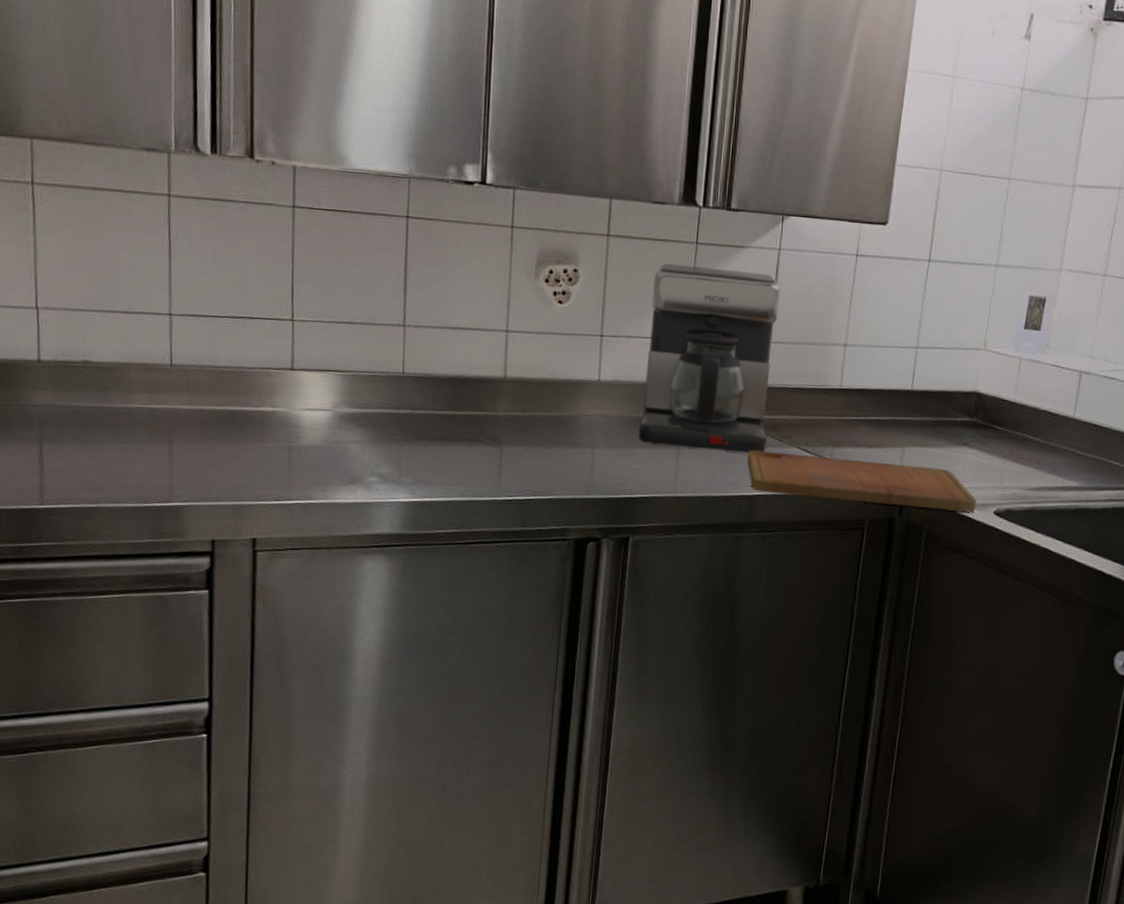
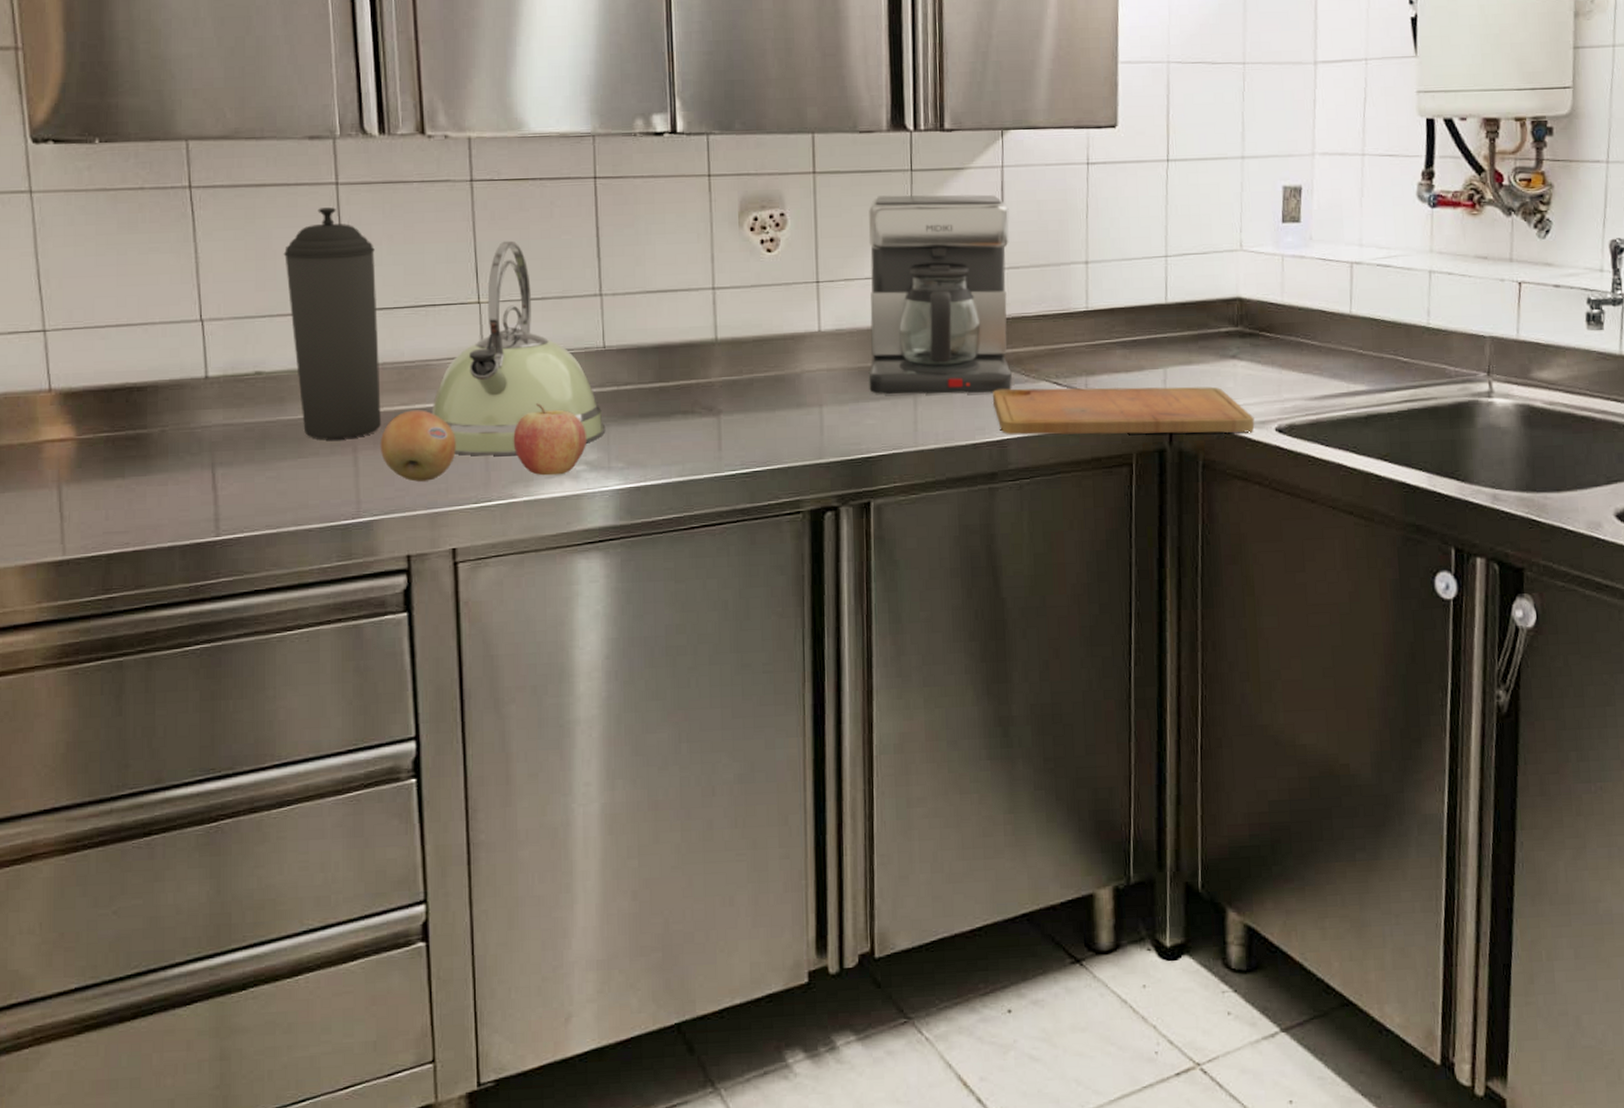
canister: none [115,216,200,430] -> present [283,207,381,439]
fruit: none [193,411,263,476] -> present [380,410,456,482]
kettle: none [242,266,399,461] -> present [431,240,606,456]
fruit: none [314,417,382,484] -> present [513,403,588,476]

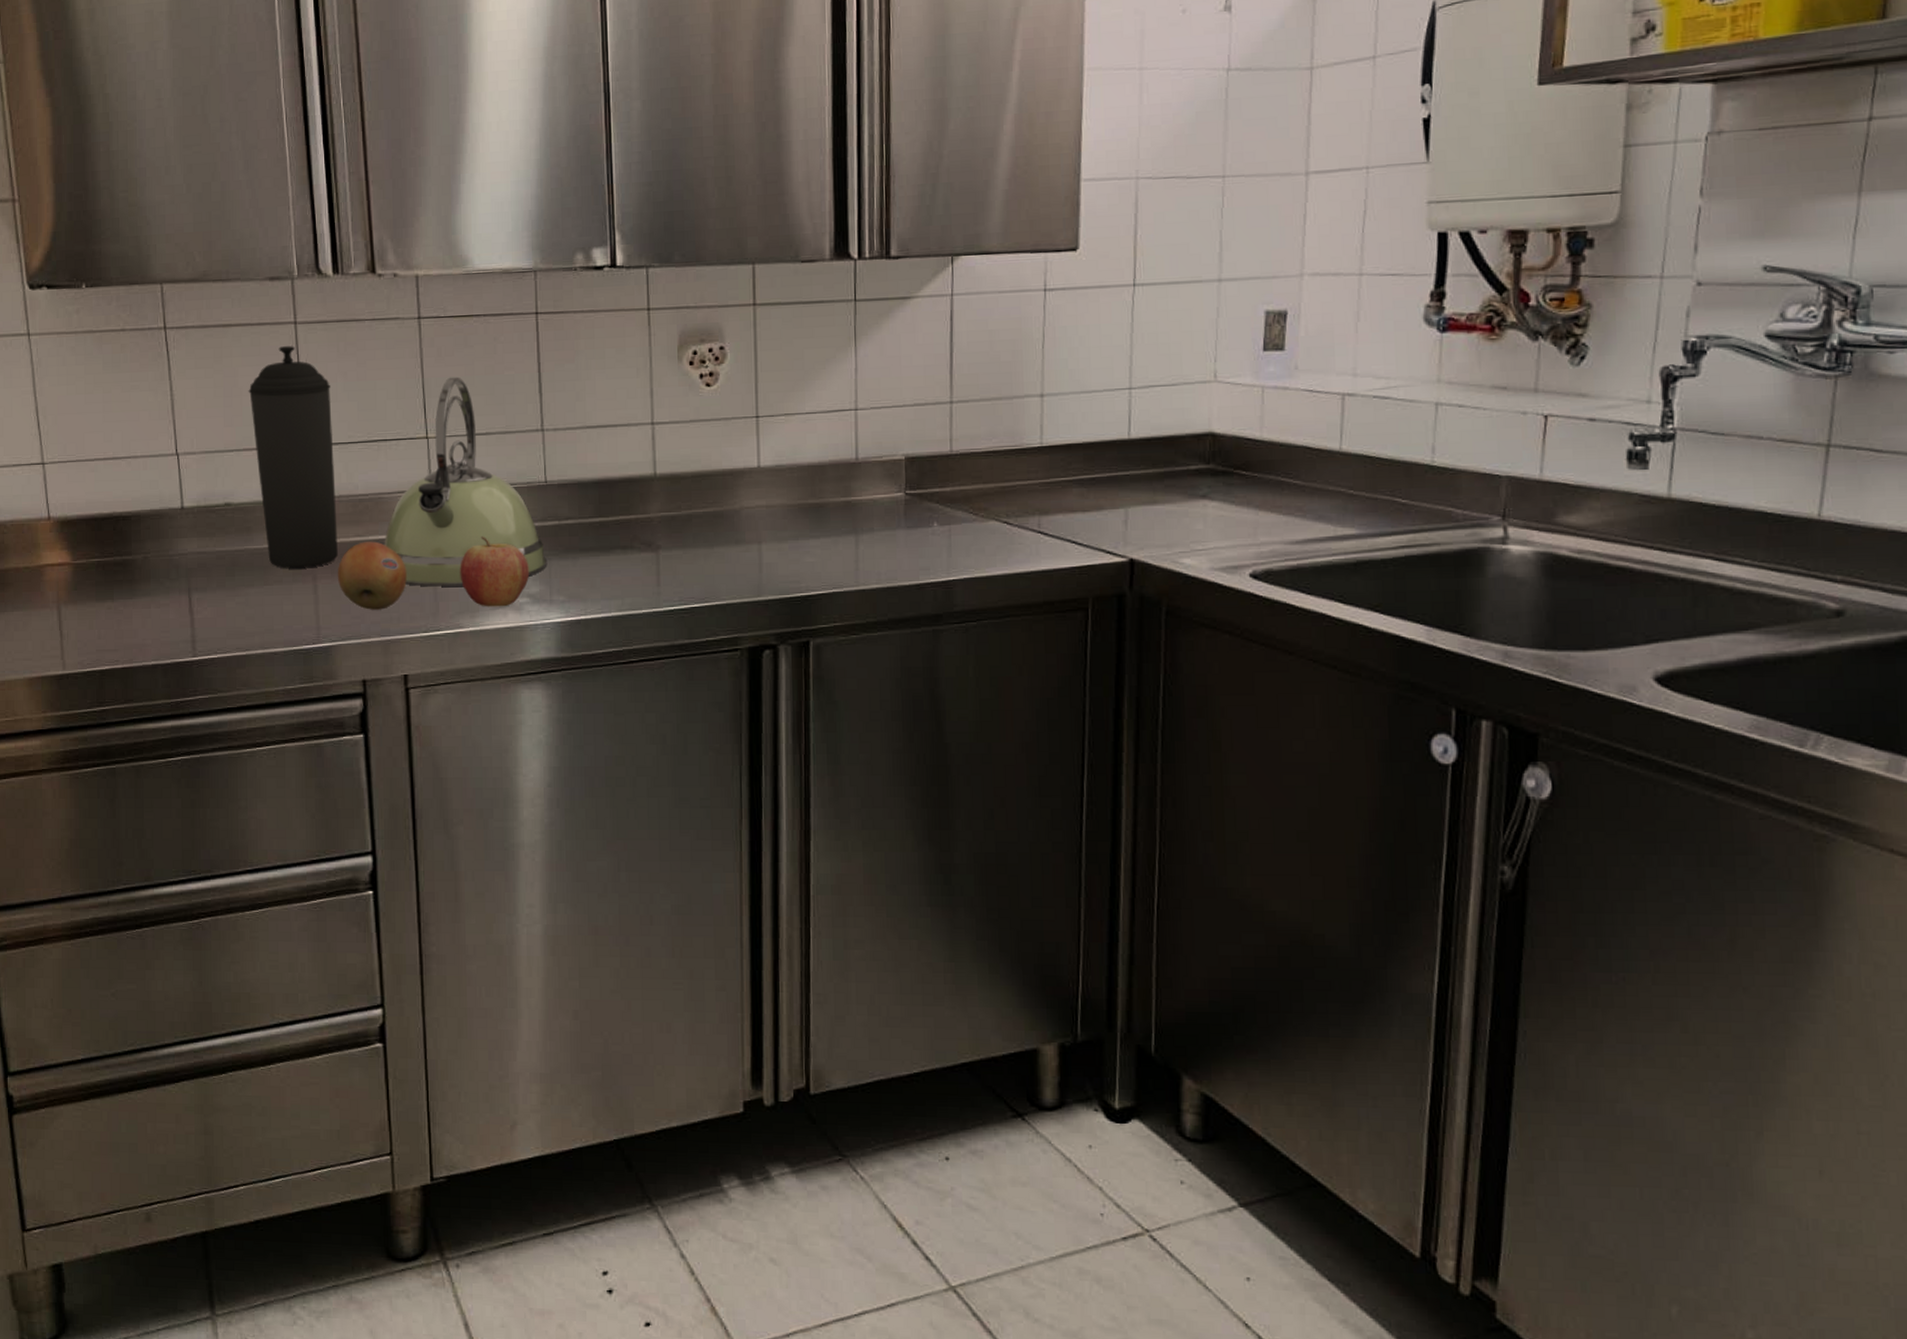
coffee maker: present [868,194,1012,394] -> none [809,324,959,532]
cutting board: present [993,386,1255,436] -> none [939,527,1226,578]

